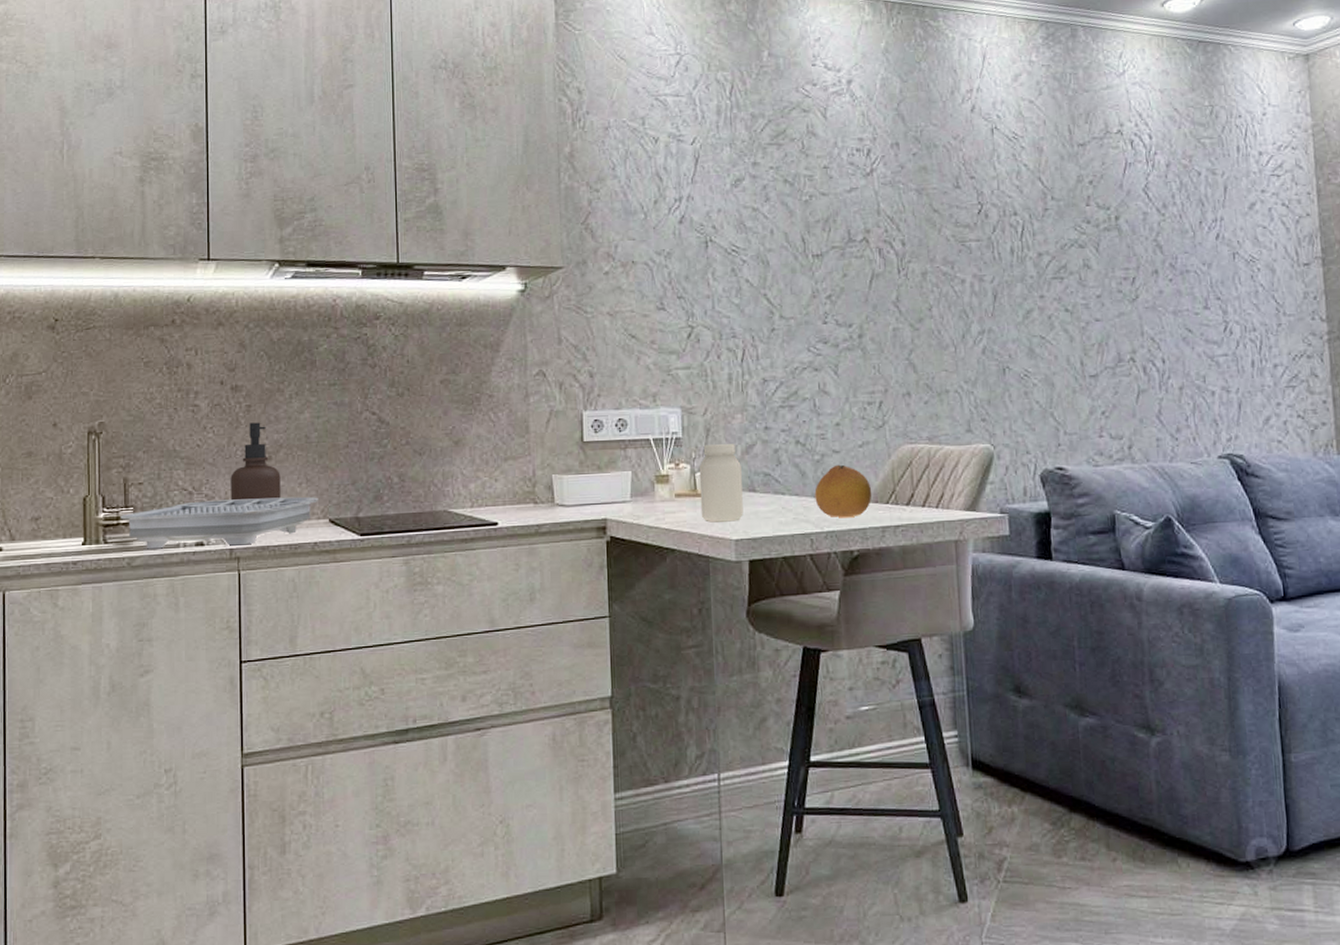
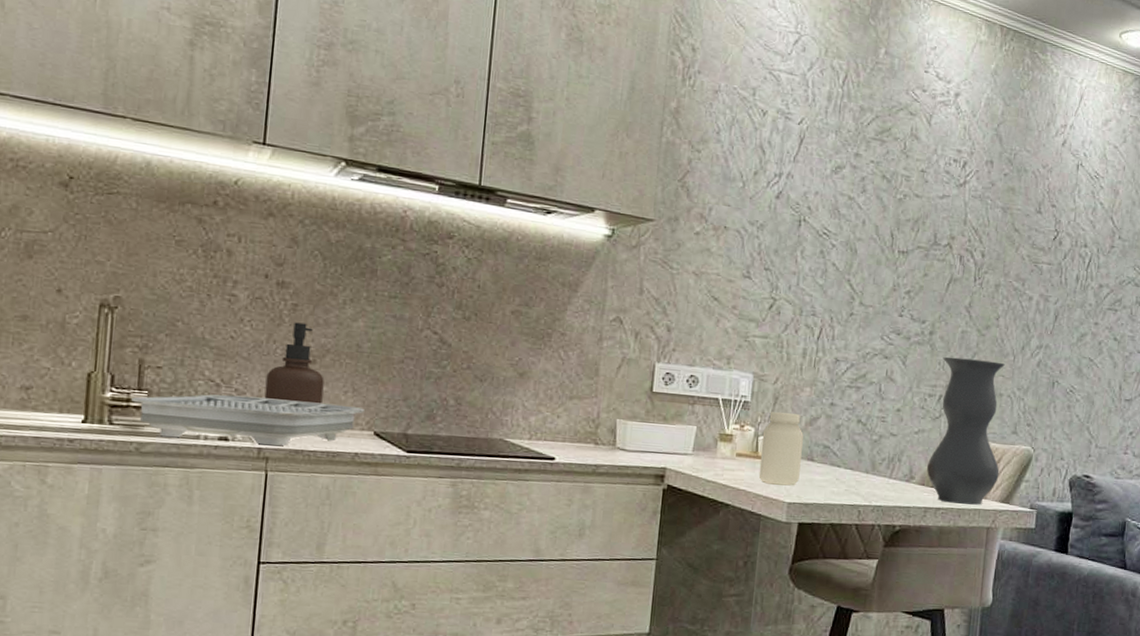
fruit: present [814,464,872,517] -> none [867,446,921,495]
vase: none [877,356,959,518] -> present [926,357,1005,505]

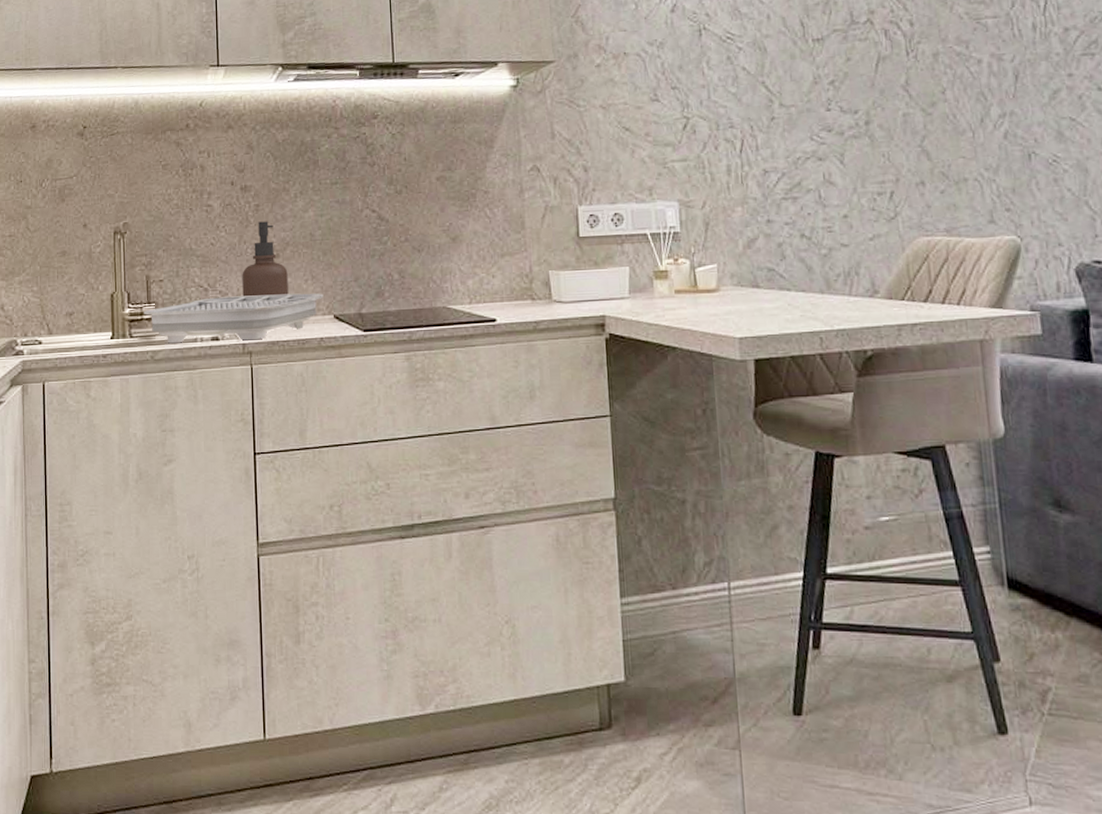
jar: present [758,412,804,486] -> none [698,238,747,320]
vase: present [926,357,1005,505] -> none [886,142,983,316]

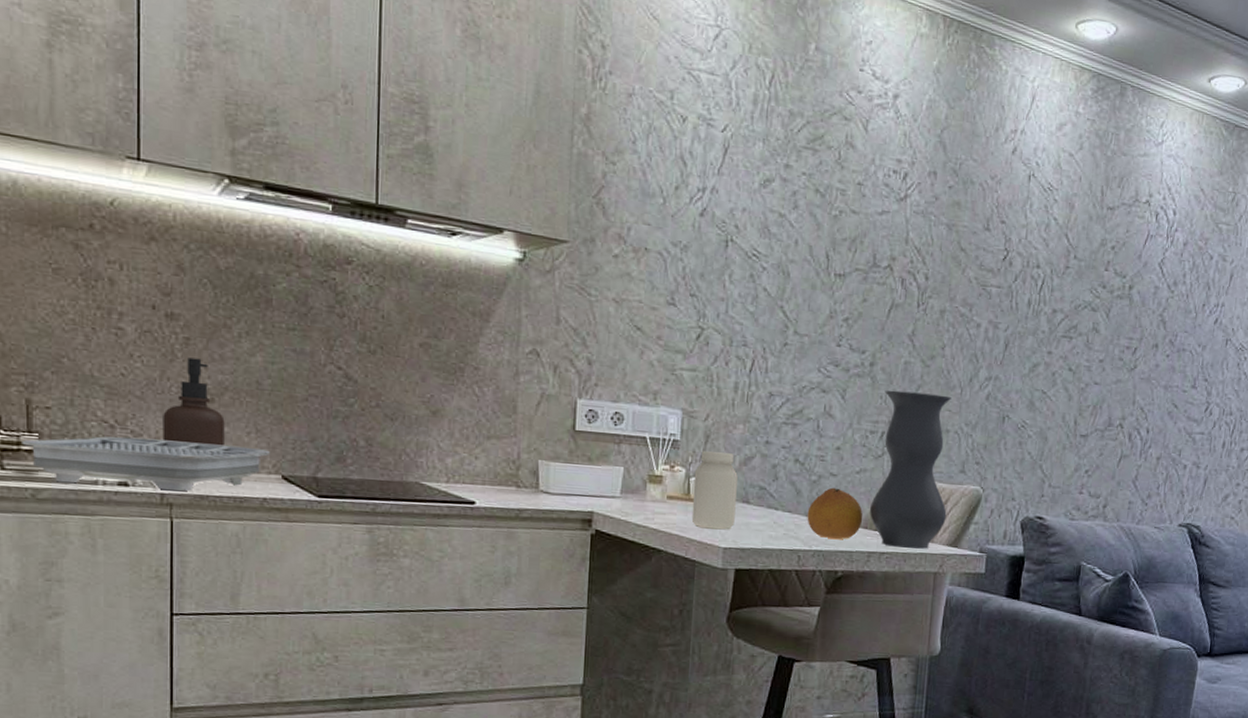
jar: none [698,238,747,320] -> present [691,451,738,530]
fruit: none [822,258,886,315] -> present [807,487,863,539]
vase: none [886,142,983,316] -> present [869,390,951,549]

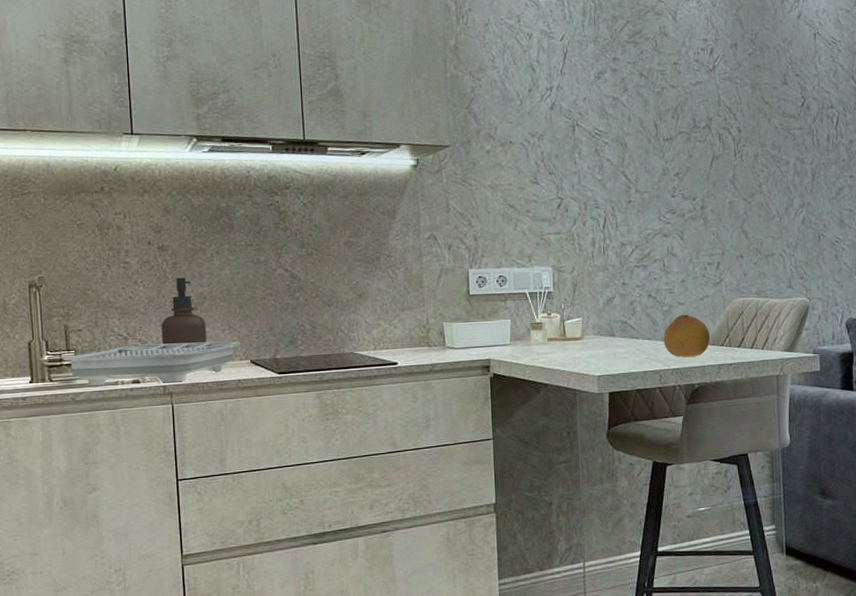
jar: present [691,451,738,530] -> none [567,297,605,362]
vase: present [869,390,951,549] -> none [714,225,781,358]

